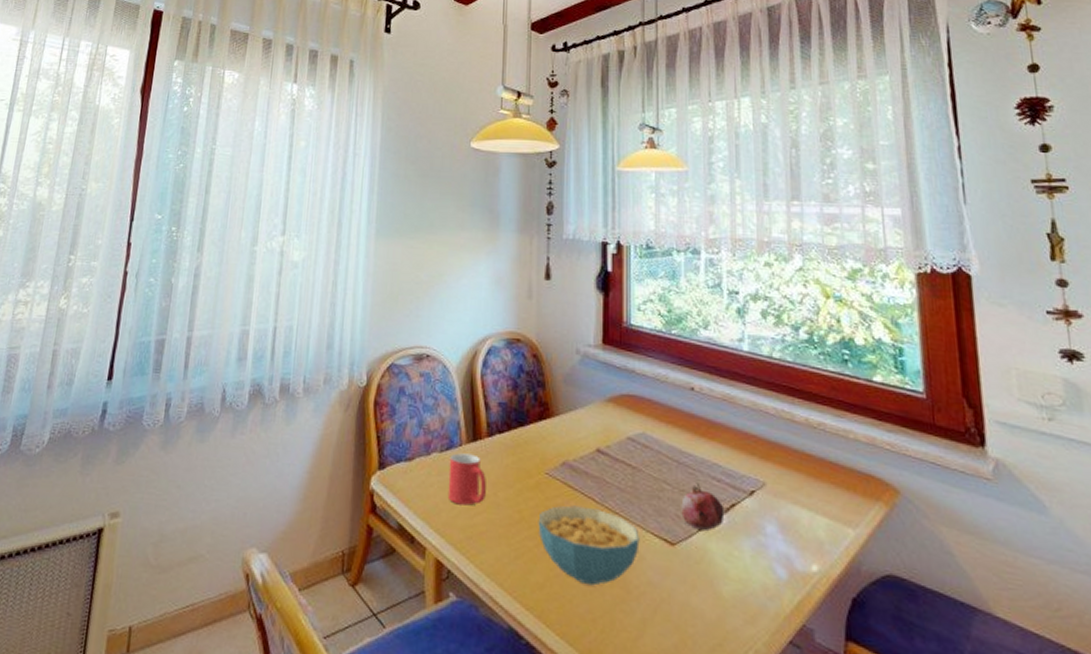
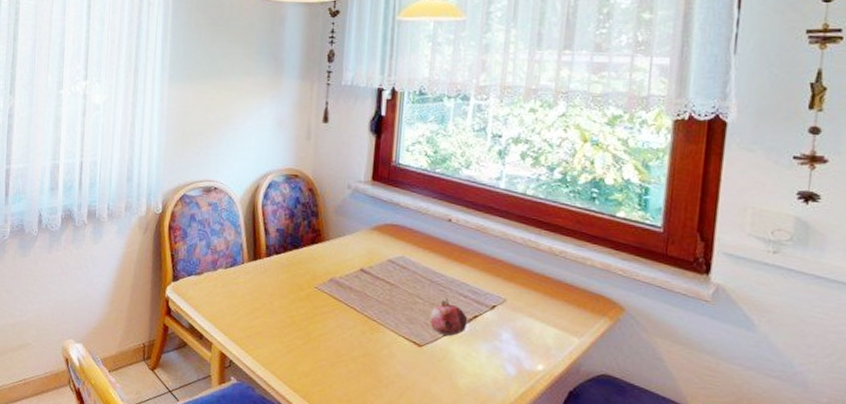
mug: present [447,453,487,506] -> none [231,269,265,312]
cereal bowl: present [538,505,640,586] -> none [306,313,393,375]

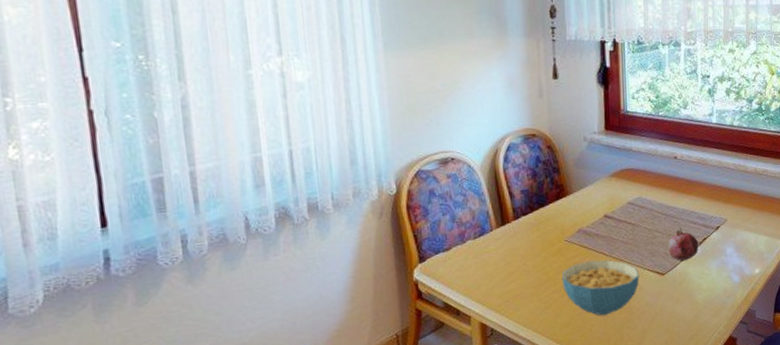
cereal bowl: none [306,313,393,375] -> present [561,260,639,316]

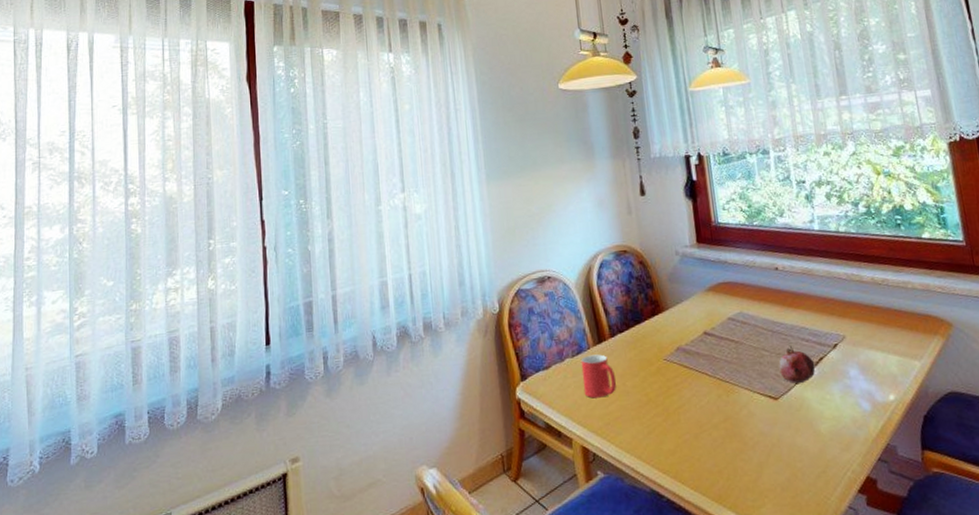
mug: none [482,236,518,278] -> present [580,354,617,398]
cereal bowl: present [561,260,639,316] -> none [663,381,749,445]

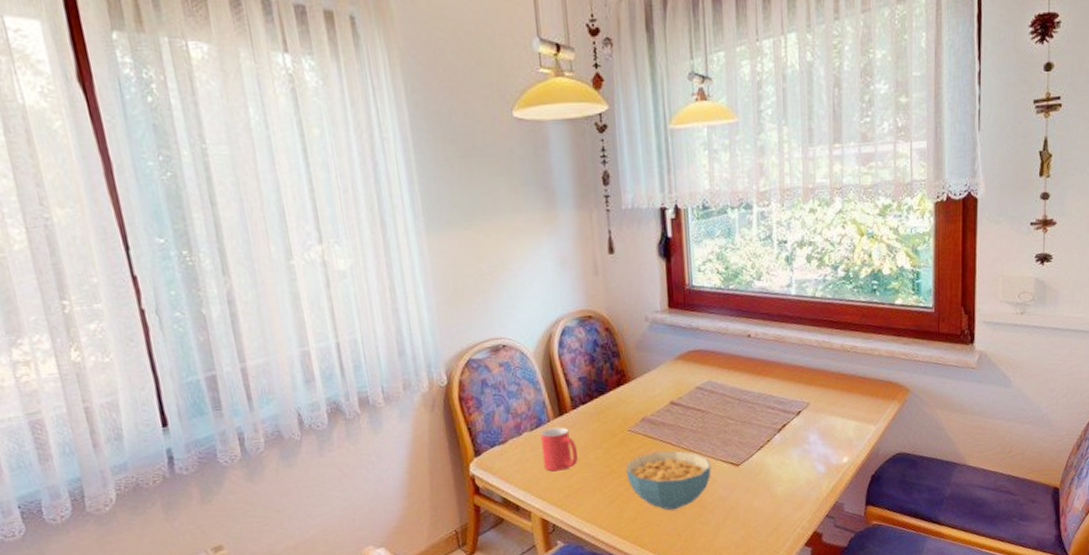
cereal bowl: none [663,381,749,445] -> present [625,450,711,510]
fruit: present [778,345,815,383] -> none [743,413,778,450]

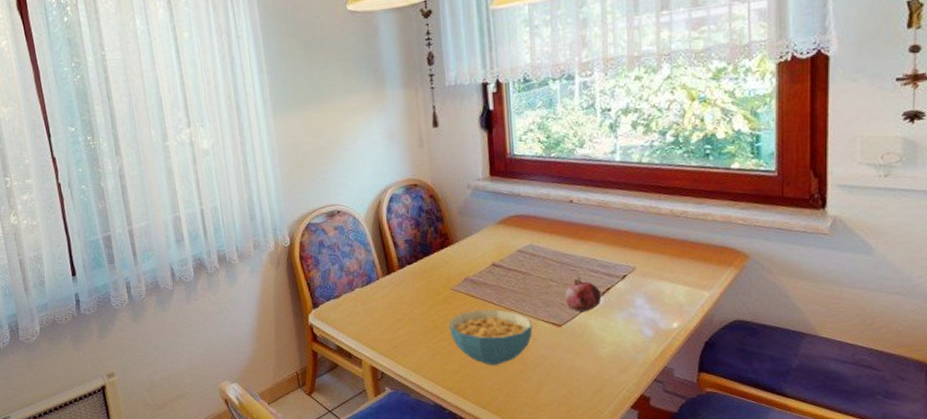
mug: present [540,427,578,472] -> none [370,284,405,324]
fruit: none [743,413,778,450] -> present [565,276,602,312]

